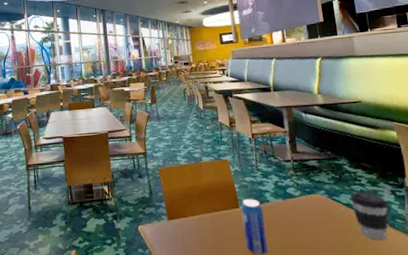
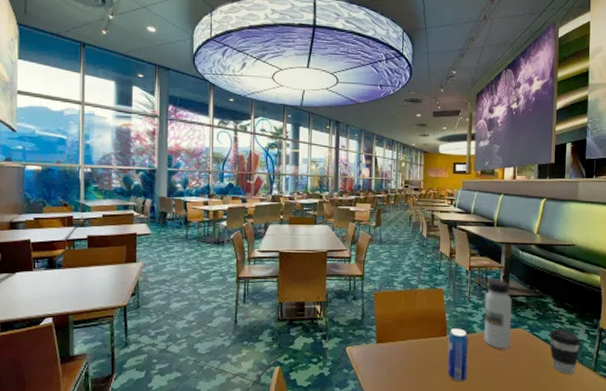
water bottle: none [273,145,310,218] -> present [483,279,512,349]

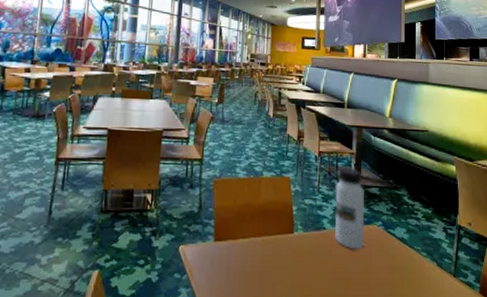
beverage can: present [447,327,468,381] -> none [294,223,318,289]
coffee cup: present [549,329,581,374] -> none [405,226,439,280]

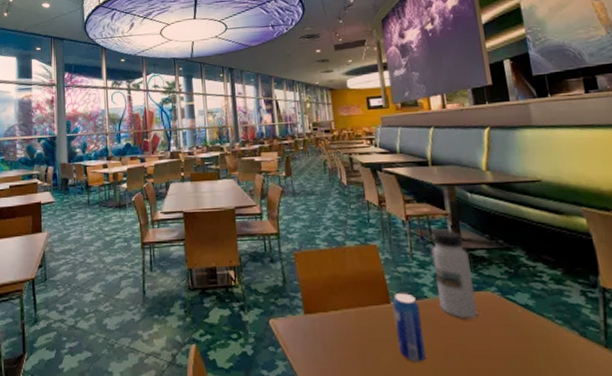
beverage can: none [294,223,318,289] -> present [392,292,427,362]

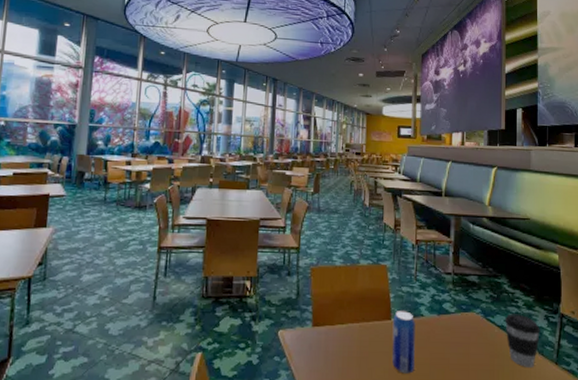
water bottle: present [431,229,478,319] -> none [432,255,463,336]
coffee cup: none [528,290,579,352] -> present [505,314,540,367]

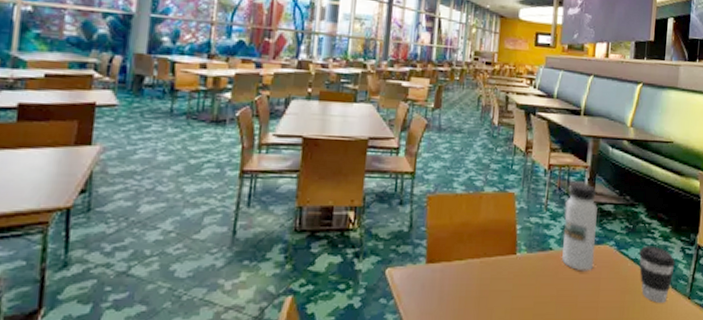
beverage can: present [392,309,416,374] -> none [515,243,543,314]
water bottle: none [432,255,463,336] -> present [561,181,597,271]

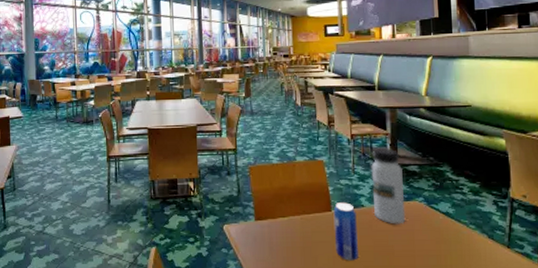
beverage can: none [515,243,543,314] -> present [333,201,359,261]
coffee cup: present [639,246,675,303] -> none [450,200,489,251]

